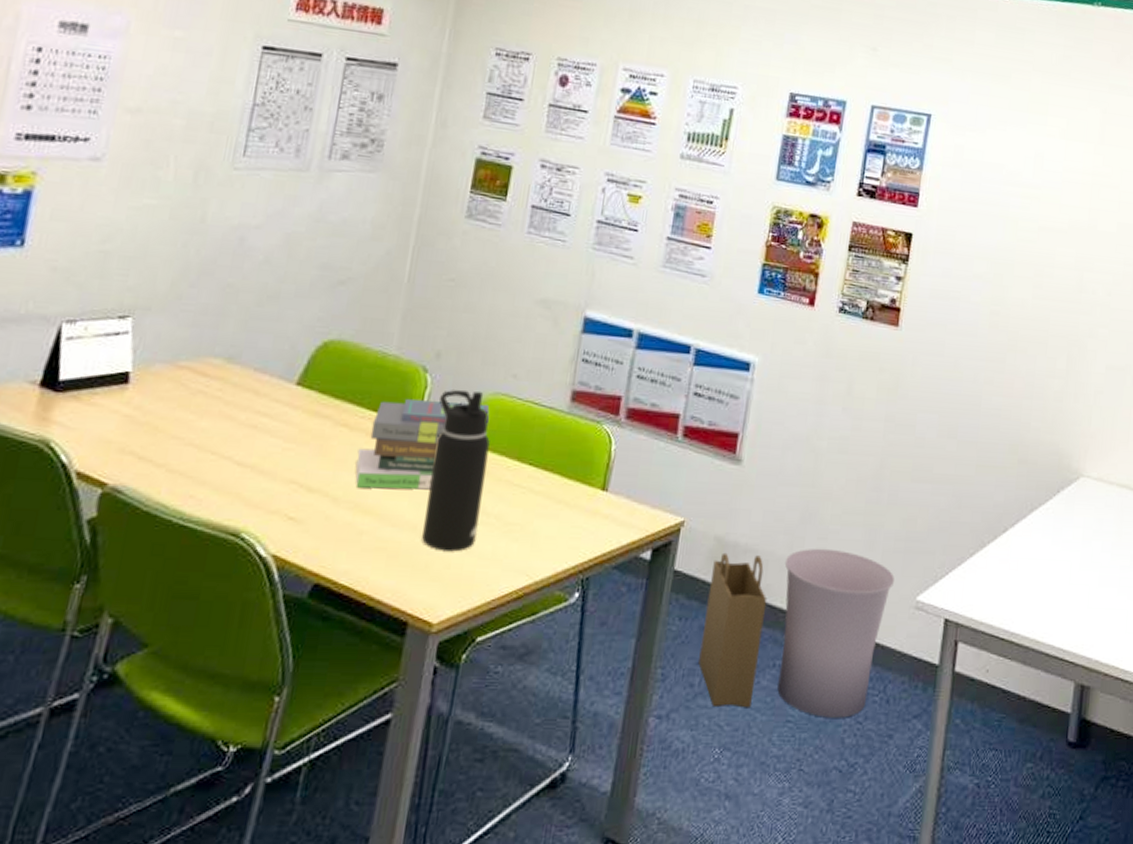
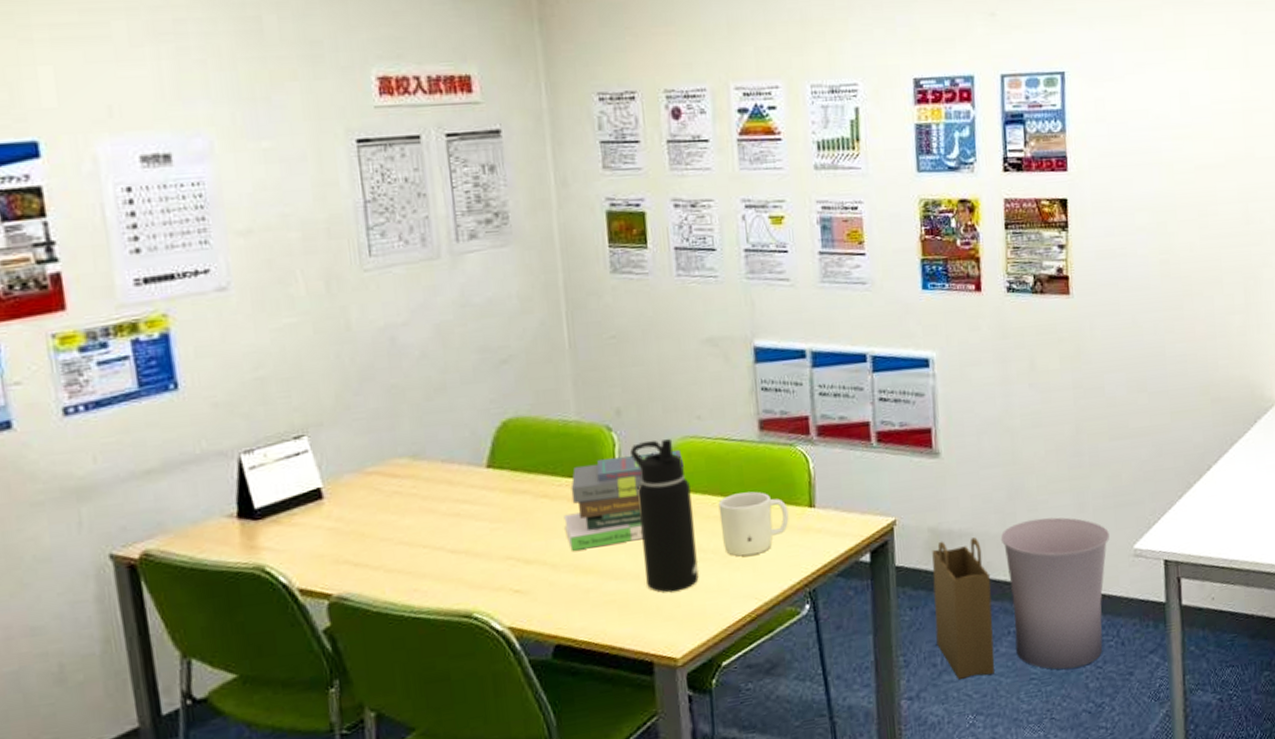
mug: none [508,461,581,529] -> present [718,491,789,557]

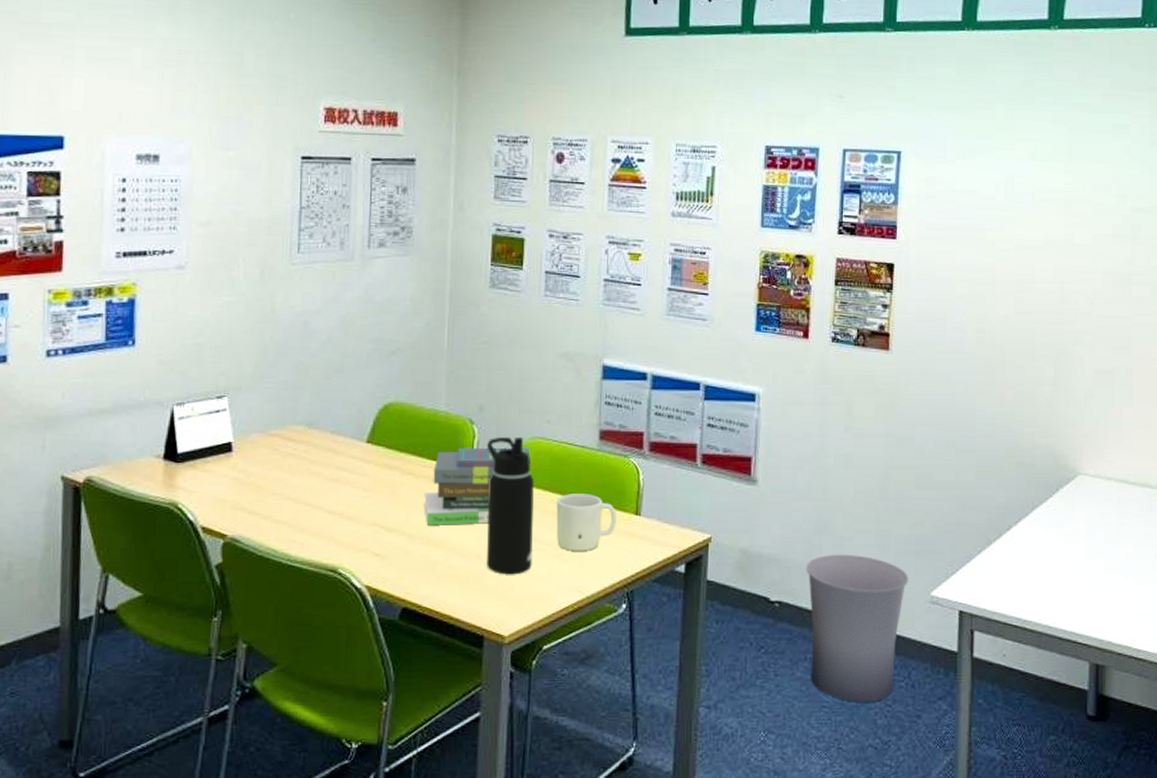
shopping bag: present [932,537,995,679] -> none [738,562,793,697]

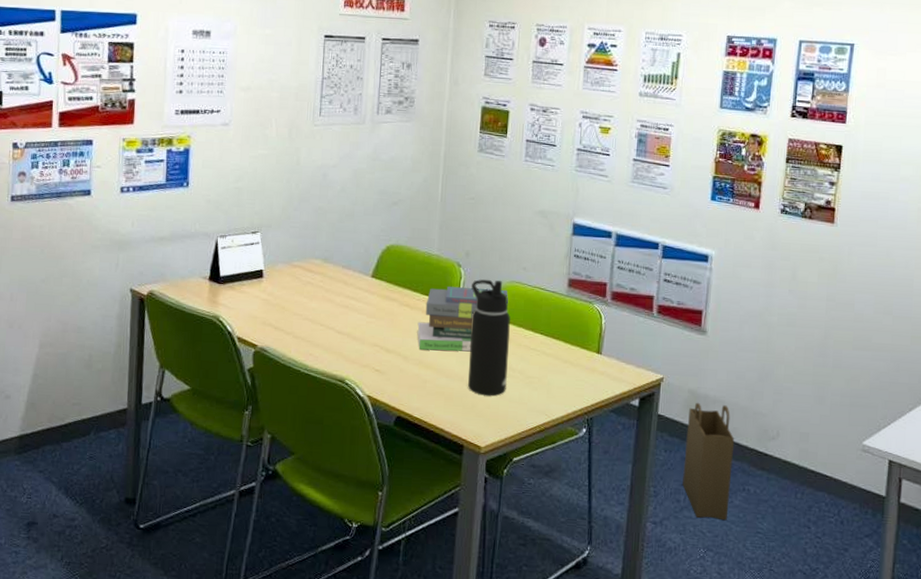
mug: present [556,494,617,551] -> none [528,331,581,381]
shopping bag: none [738,562,793,697] -> present [682,402,735,521]
waste bin: present [805,554,908,702] -> none [747,400,842,533]

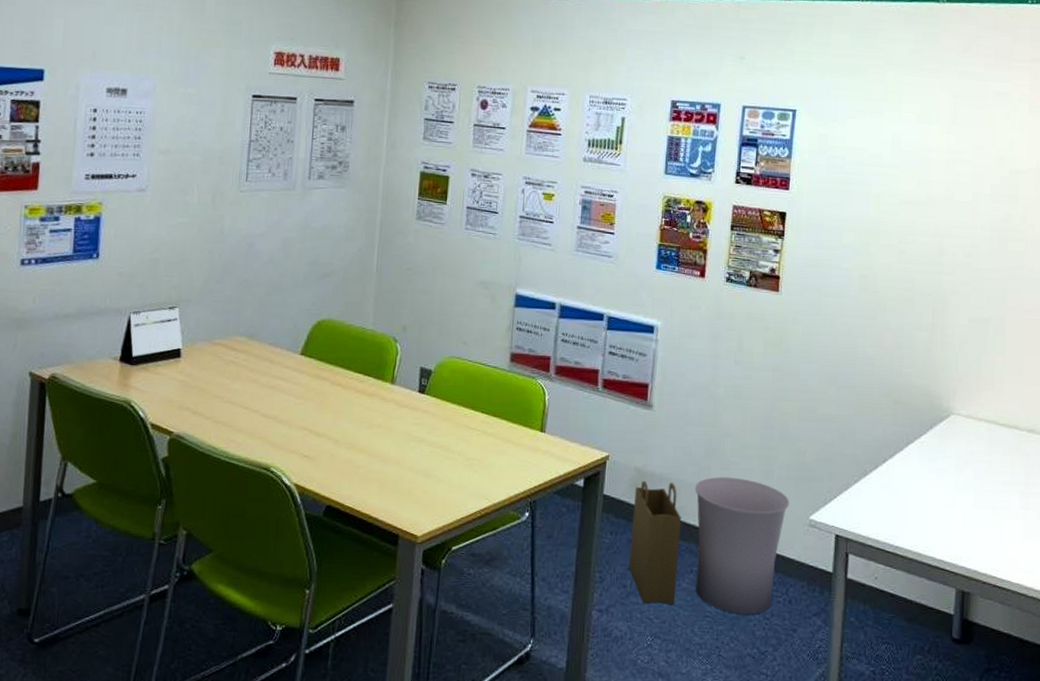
books: present [417,287,509,352] -> none [349,364,448,433]
water bottle: present [468,279,510,396] -> none [404,355,450,481]
waste bin: none [747,400,842,533] -> present [694,476,789,615]

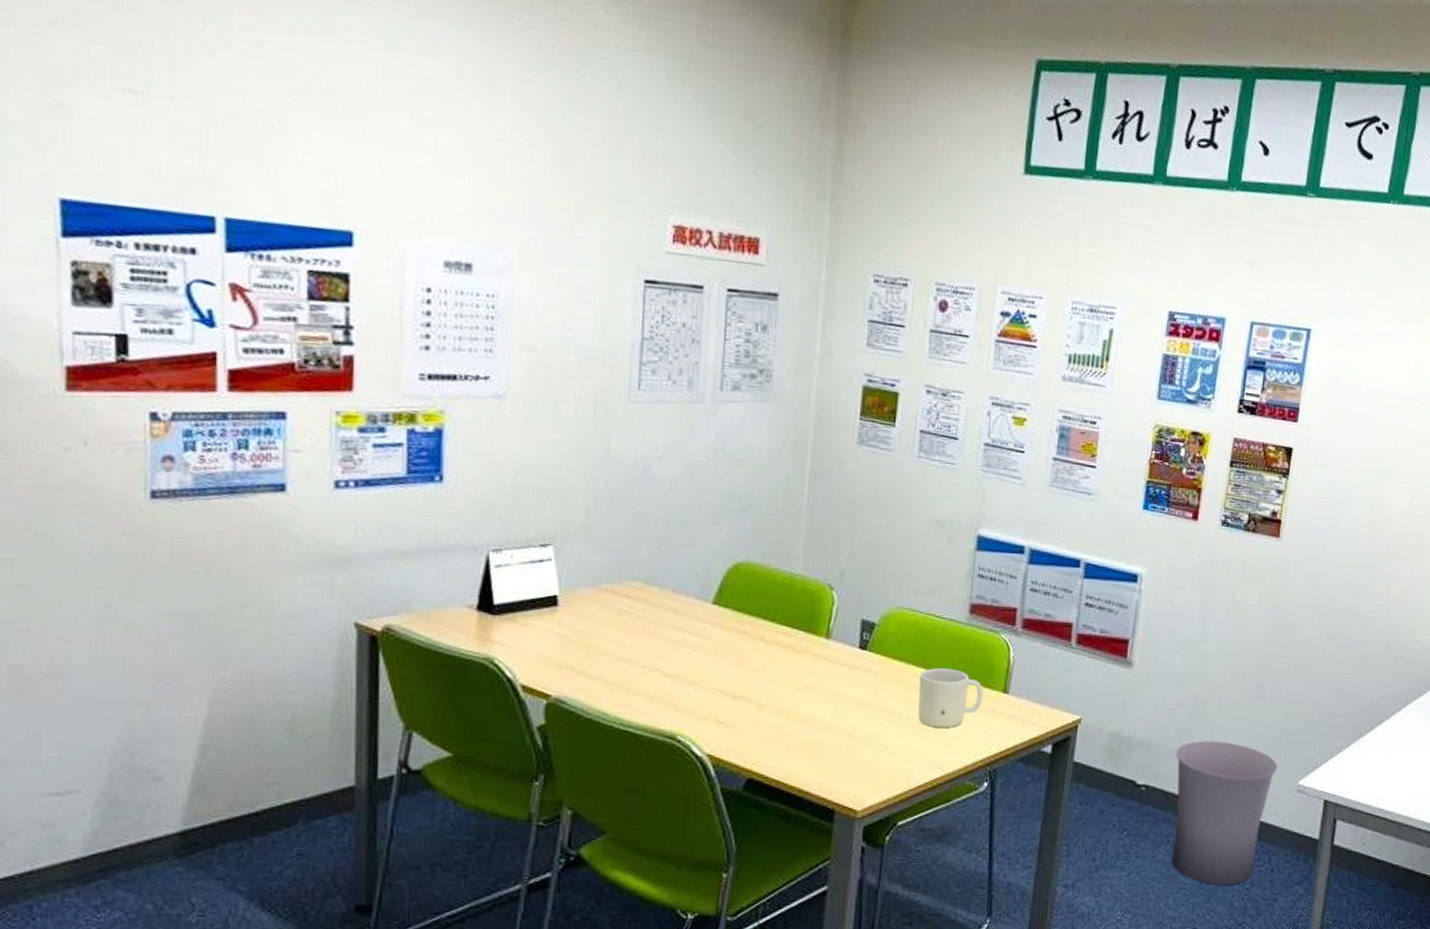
mug: none [468,409,523,463] -> present [918,668,983,728]
shopping bag: present [629,480,682,605] -> none [1099,745,1160,878]

